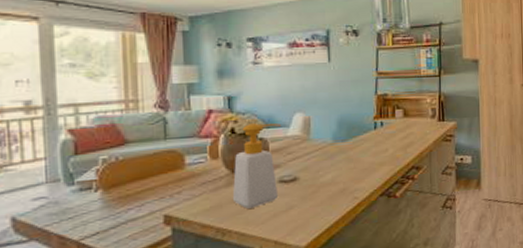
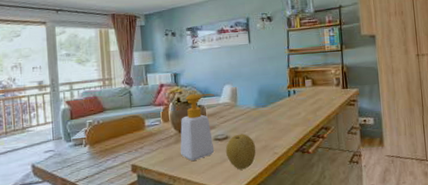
fruit: none [292,174,332,219] -> present [225,133,256,170]

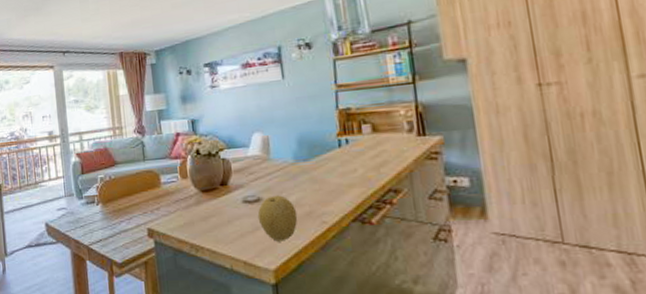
soap bottle: present [180,93,215,161] -> none [201,144,244,227]

